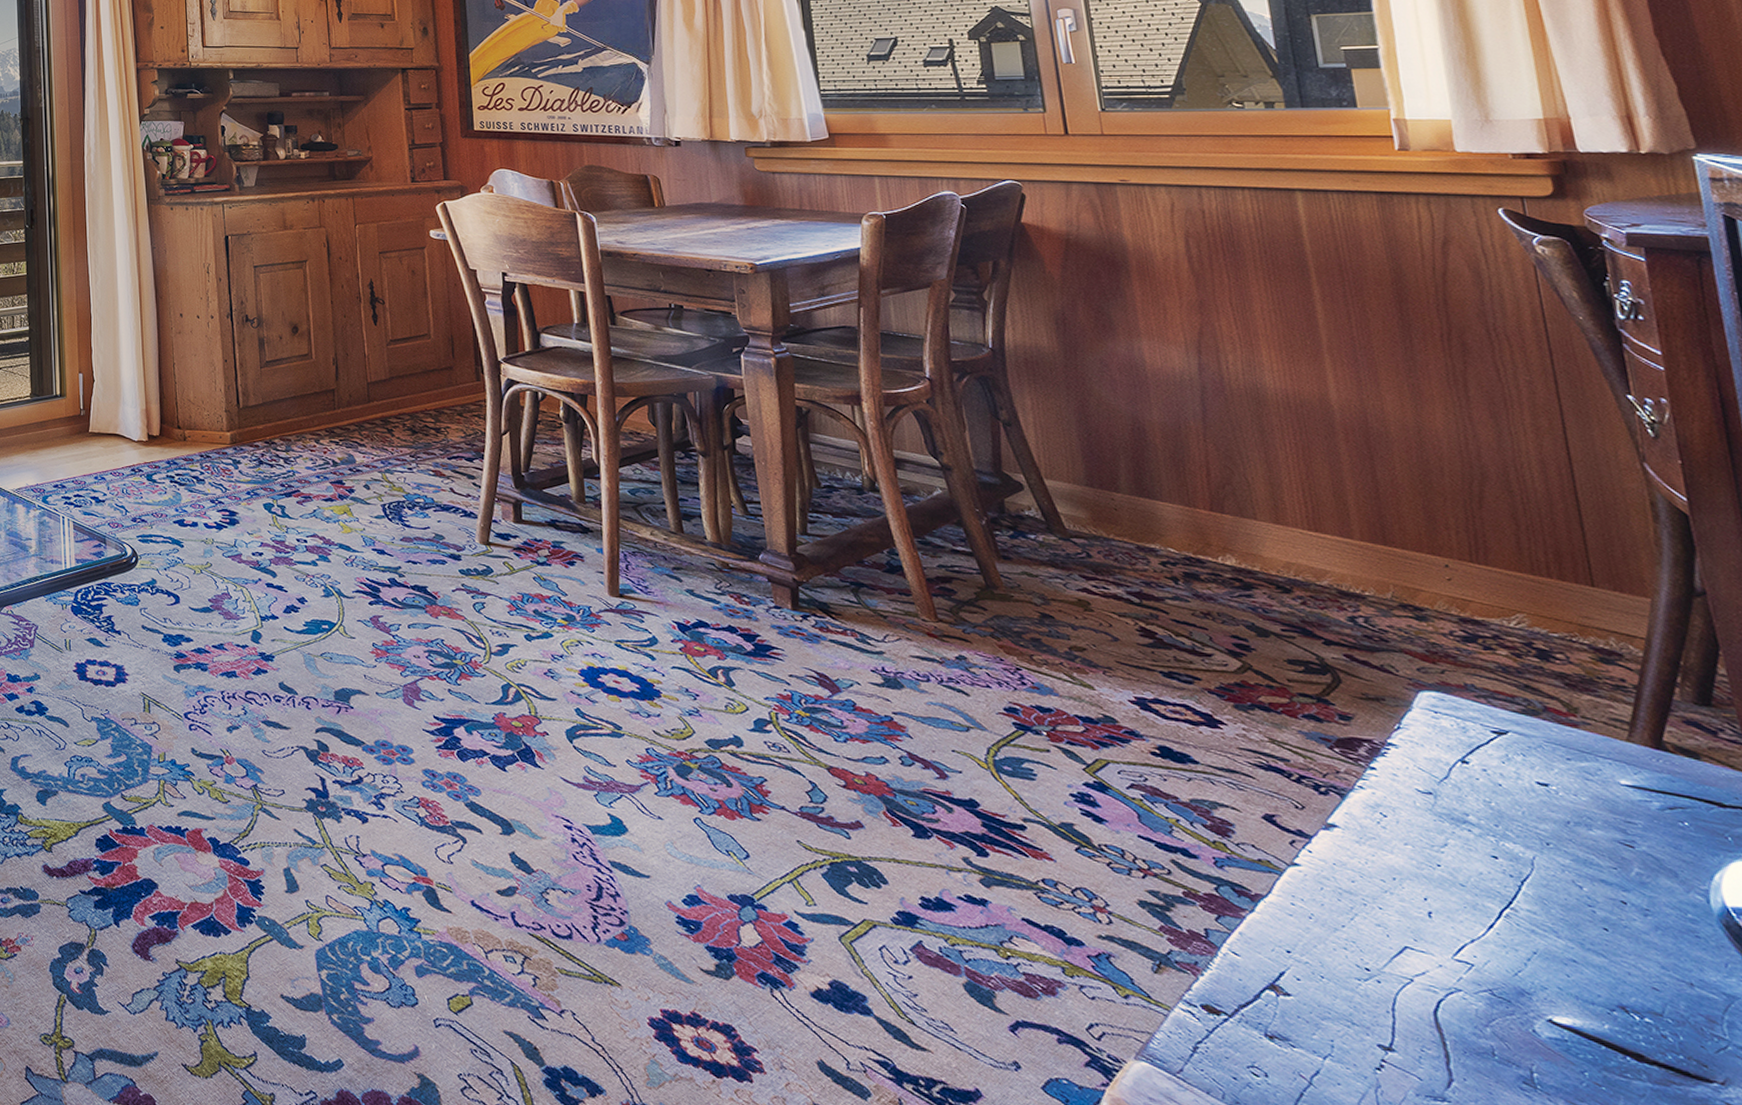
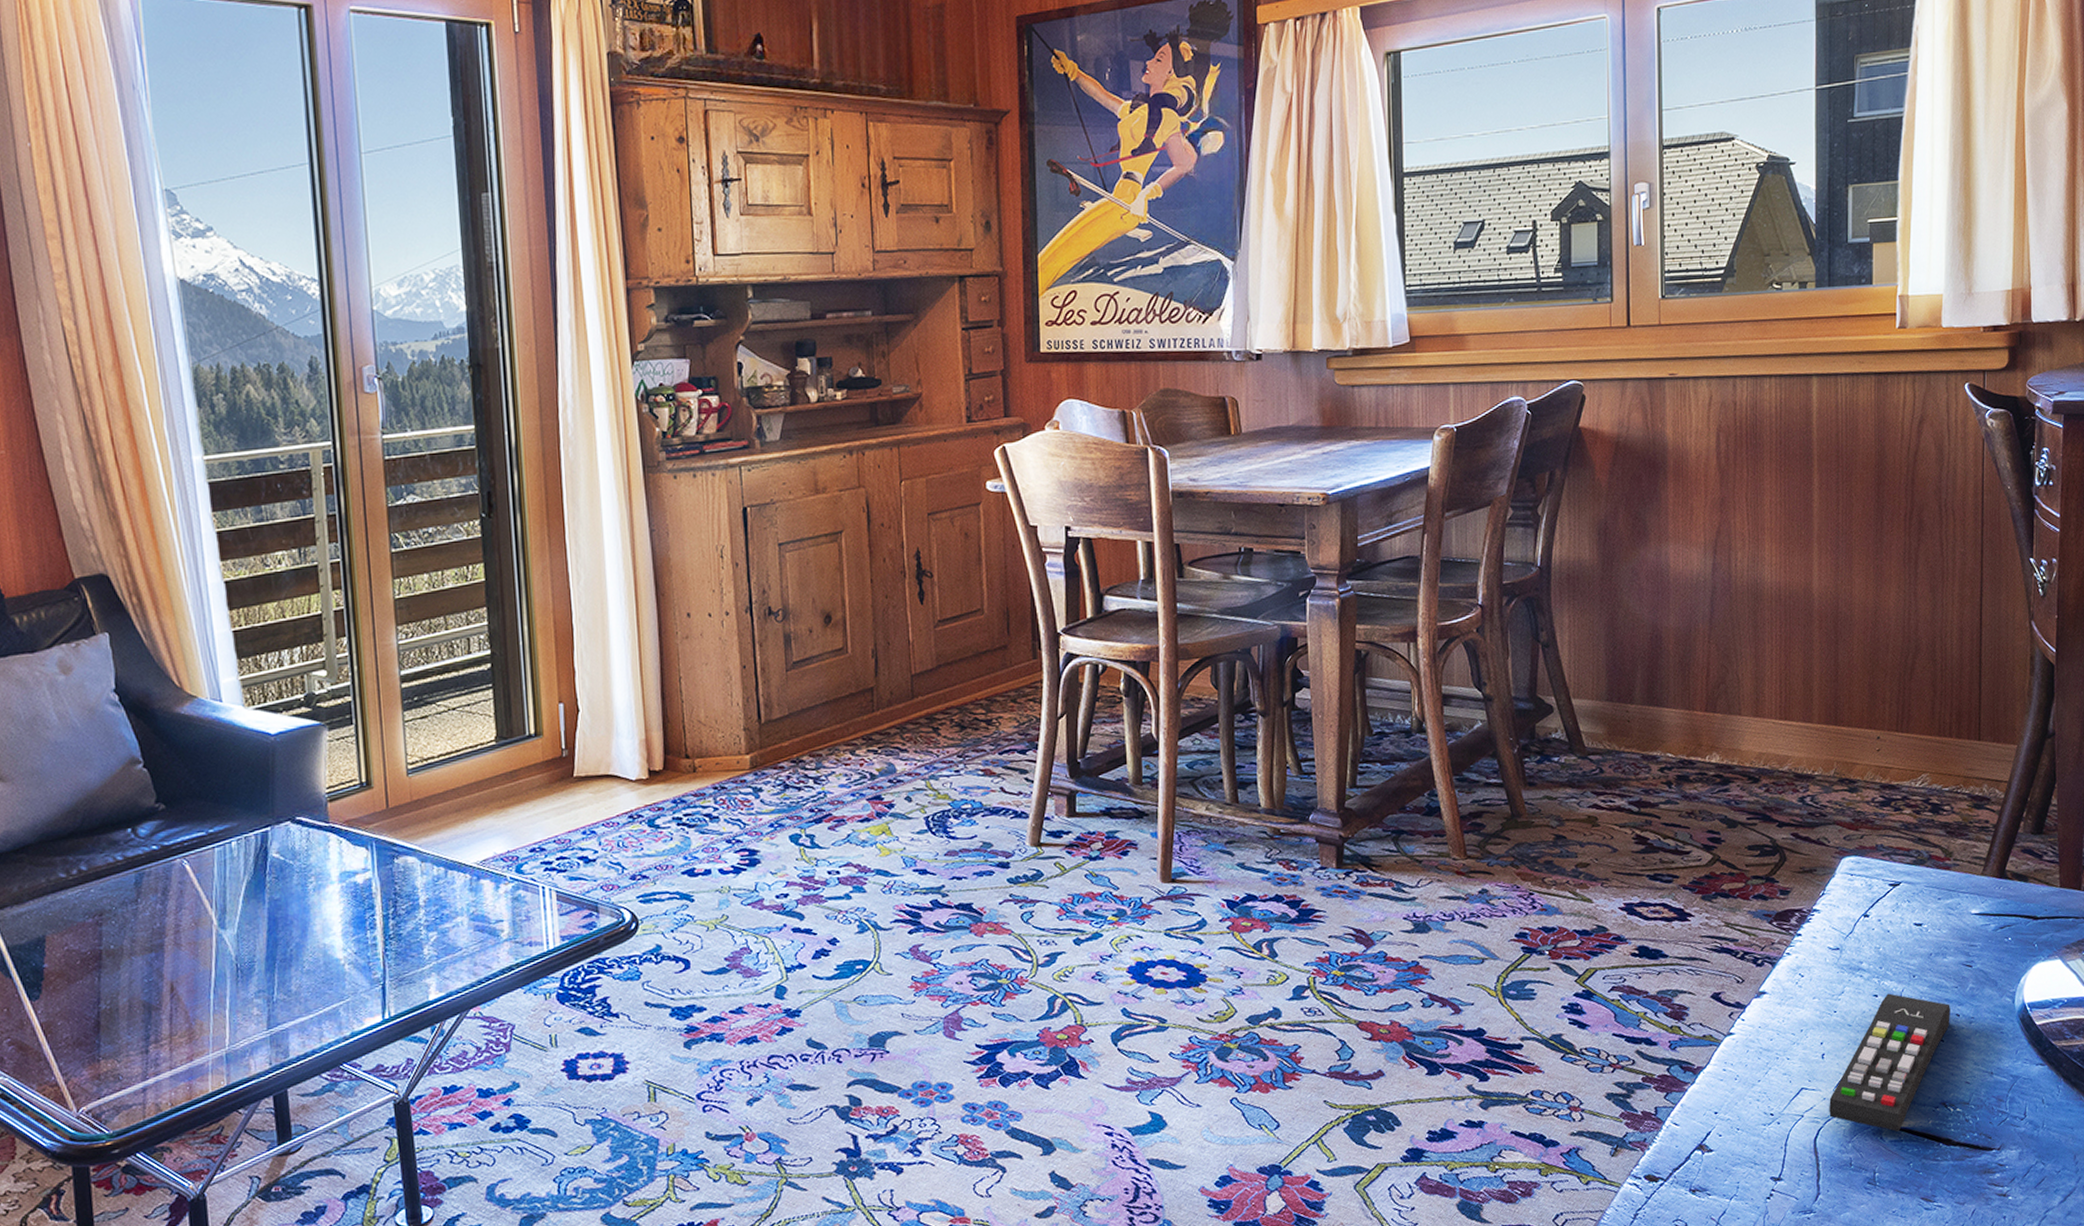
remote control: none [1447,858,1614,1029] -> present [1829,993,1950,1132]

